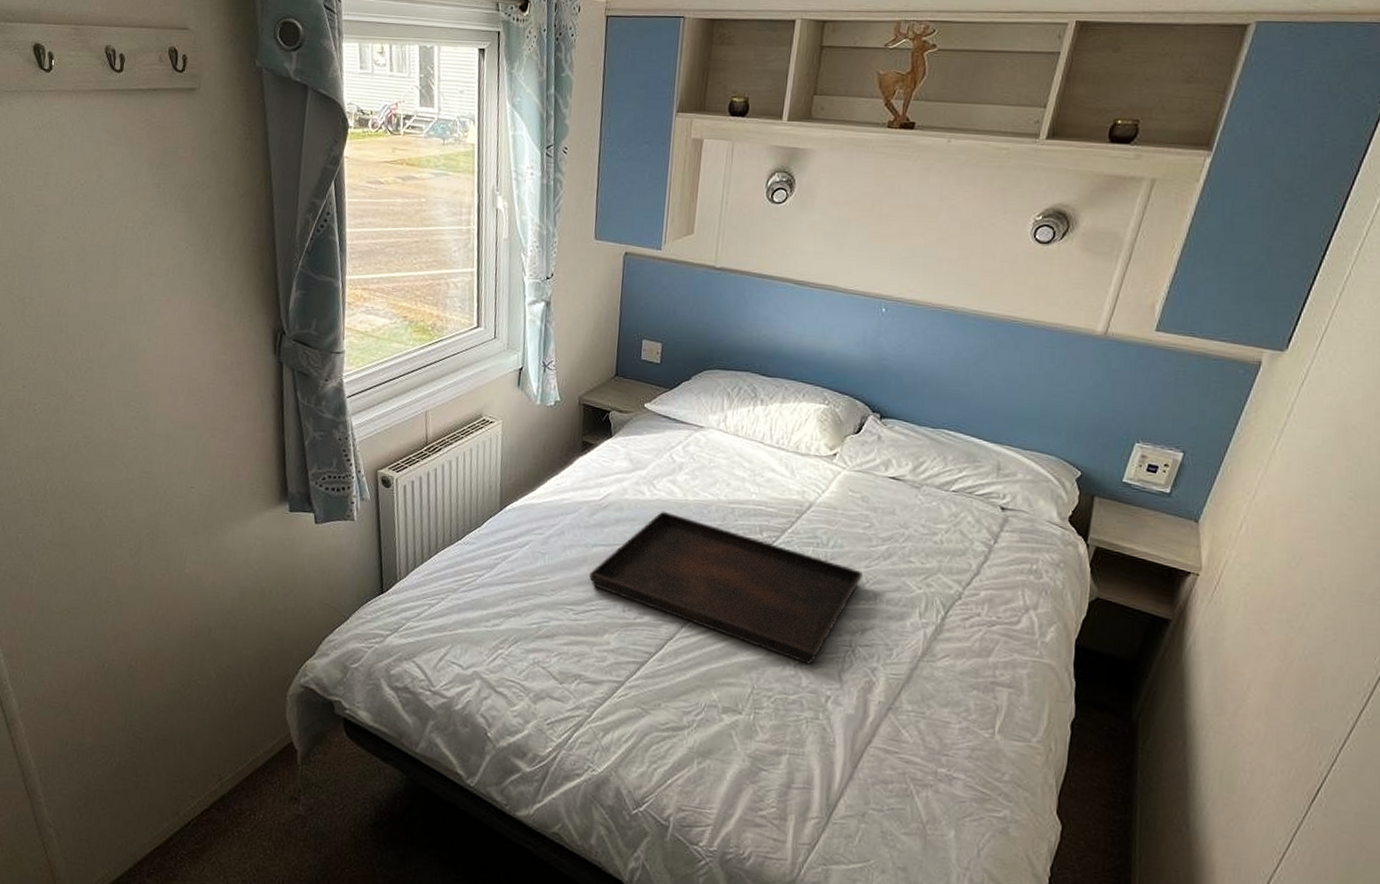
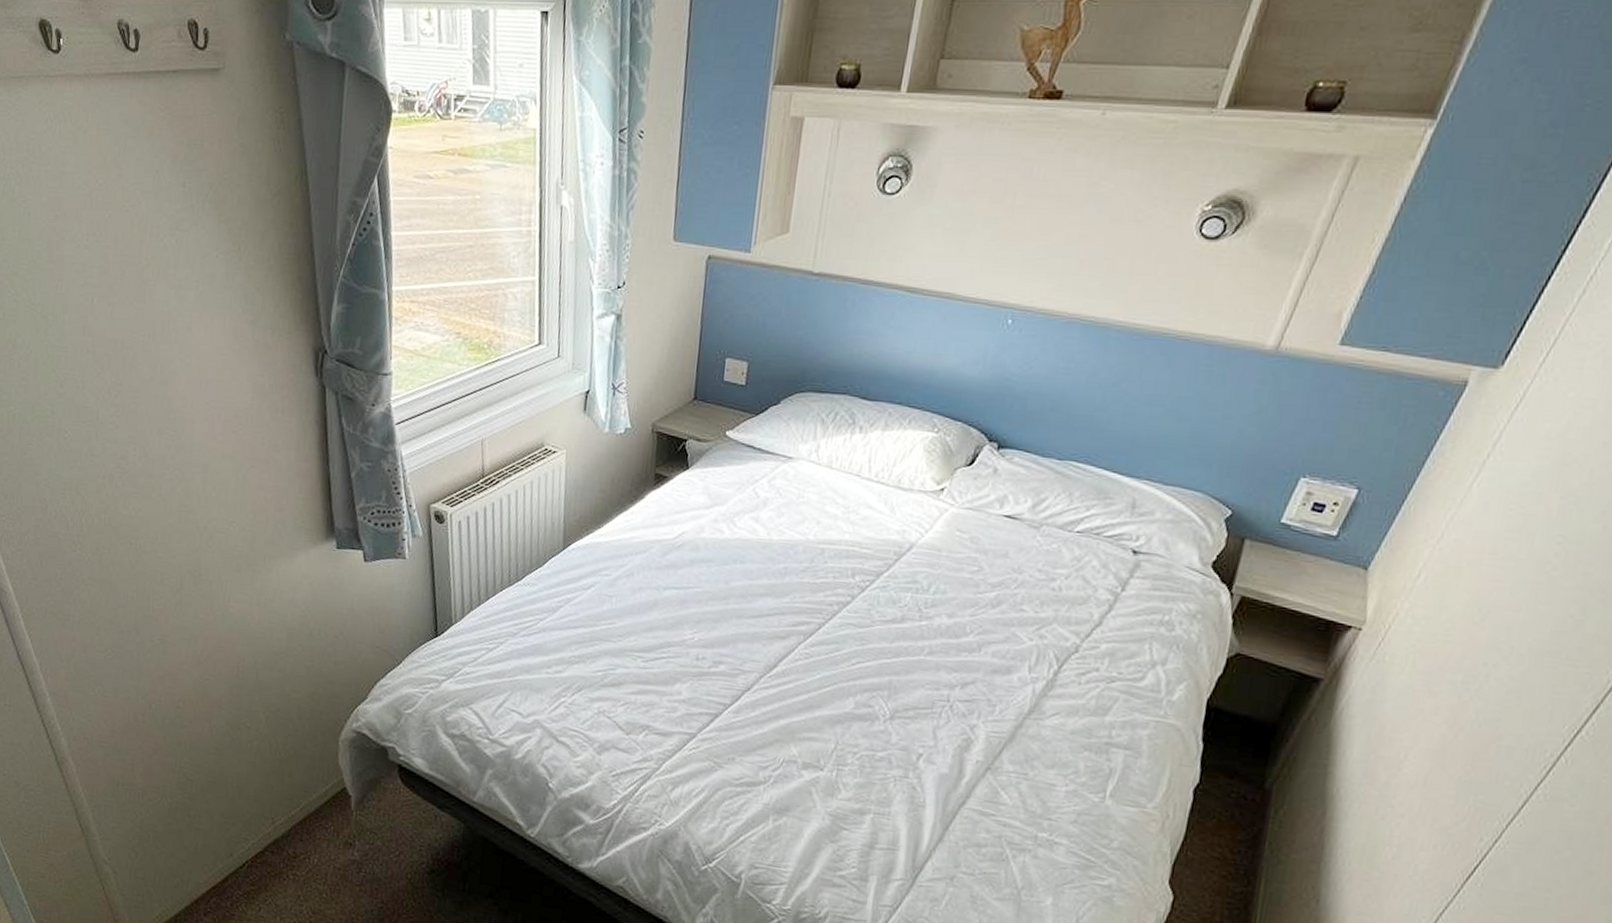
serving tray: present [589,511,863,665] -> none [660,551,967,720]

